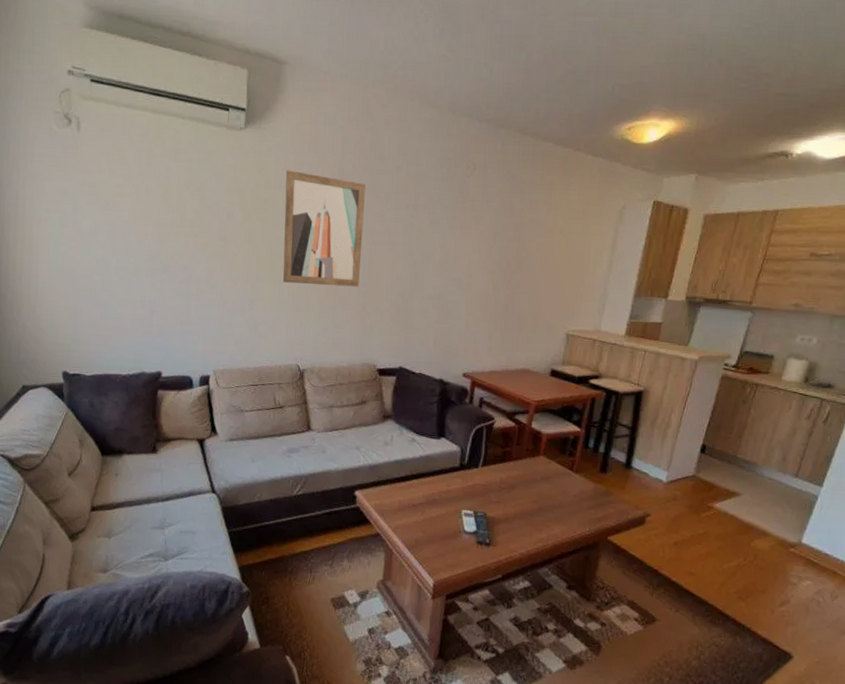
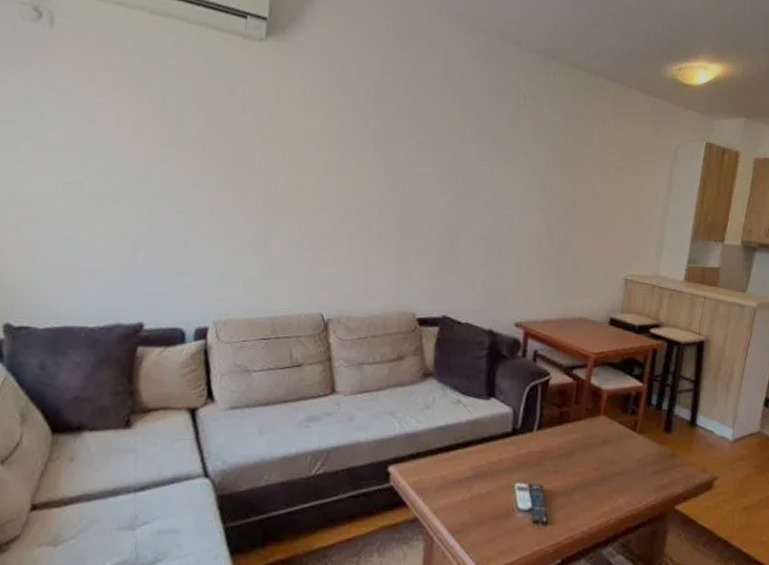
wall art: present [282,170,367,287] -> none [306,88,407,224]

